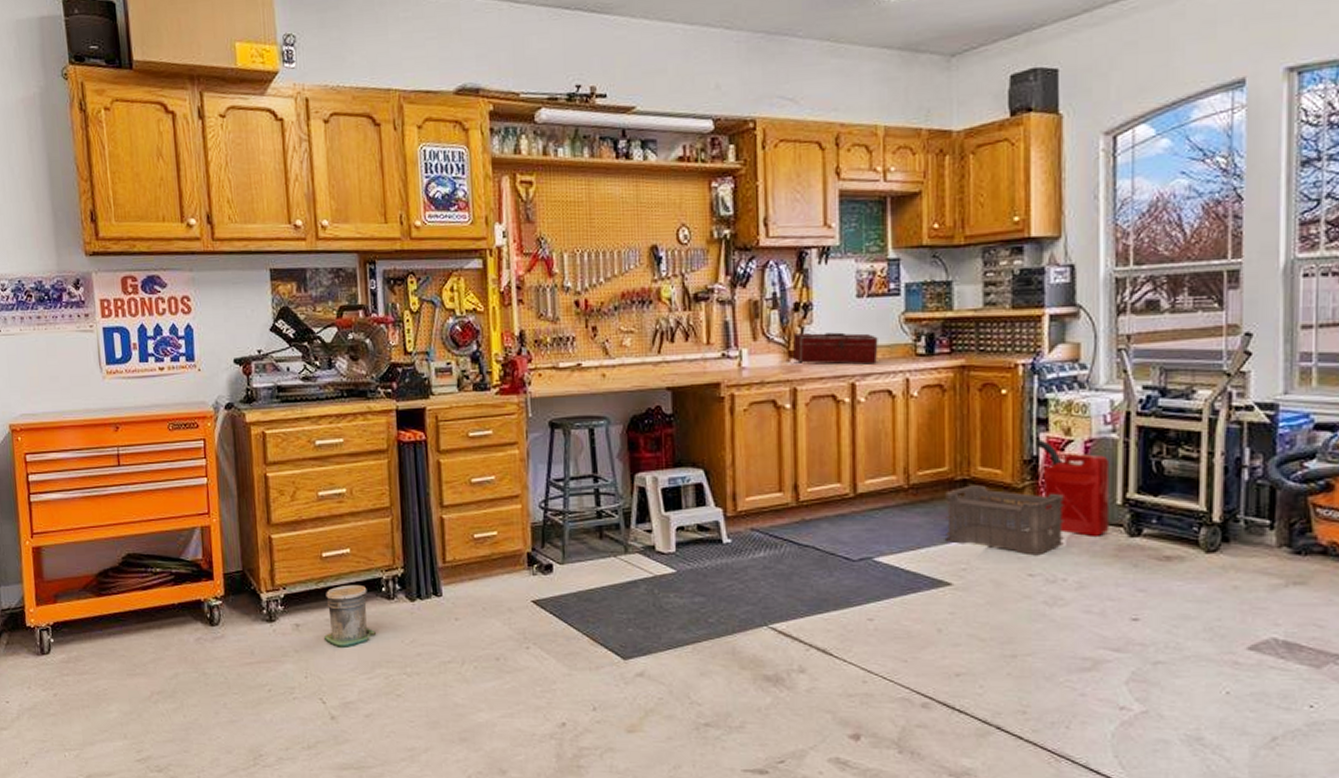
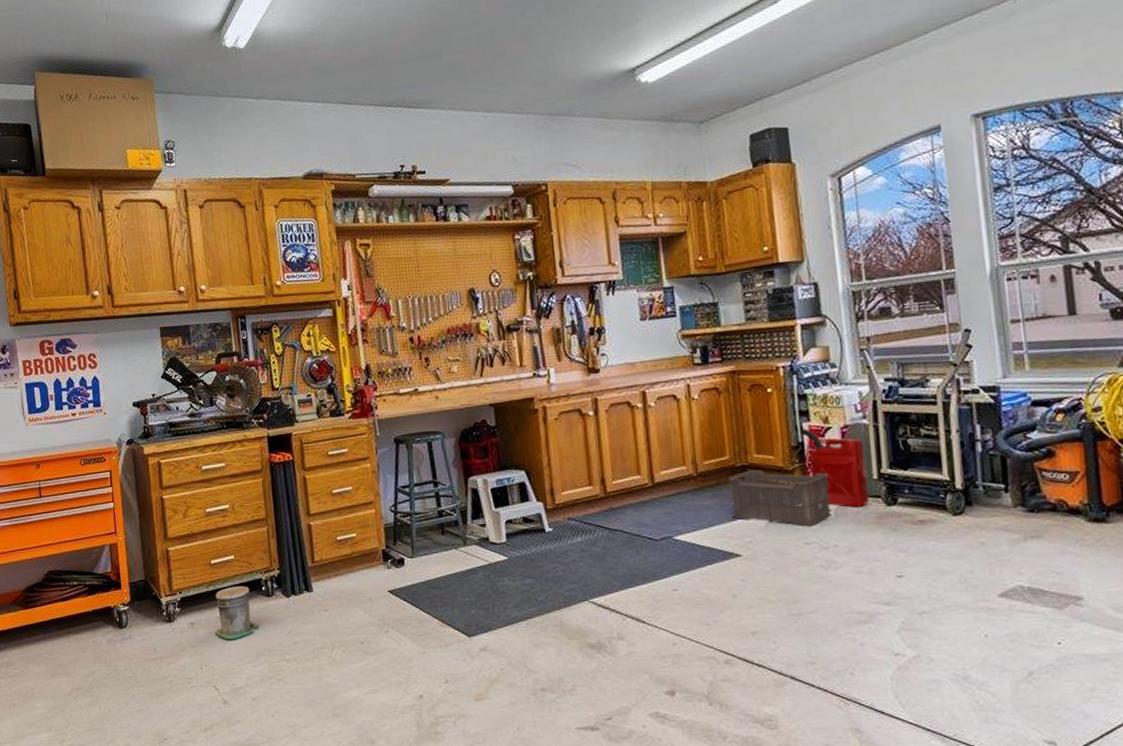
toolbox: present [793,332,878,365] -> none [591,349,662,378]

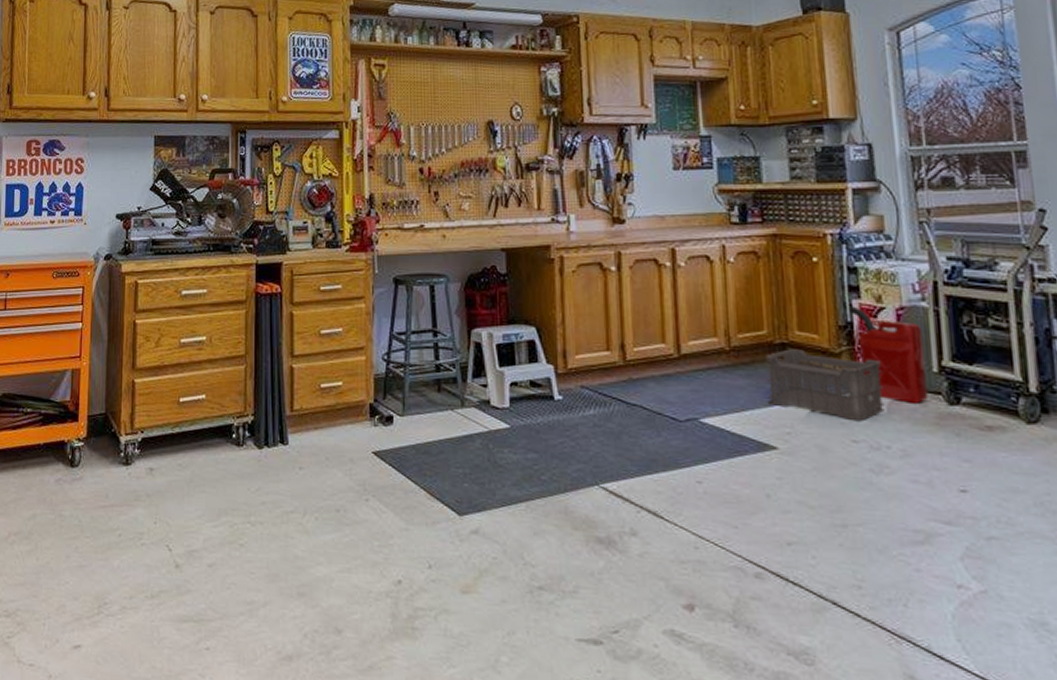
bucket: present [214,585,258,641] -> none [174,430,224,494]

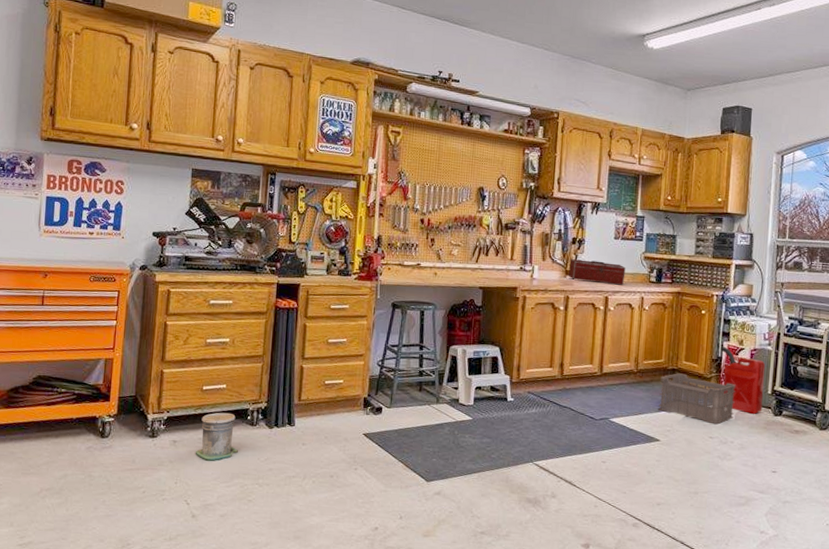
bucket: none [174,430,224,494] -> present [195,412,238,461]
toolbox: none [616,201,695,231] -> present [569,259,626,285]

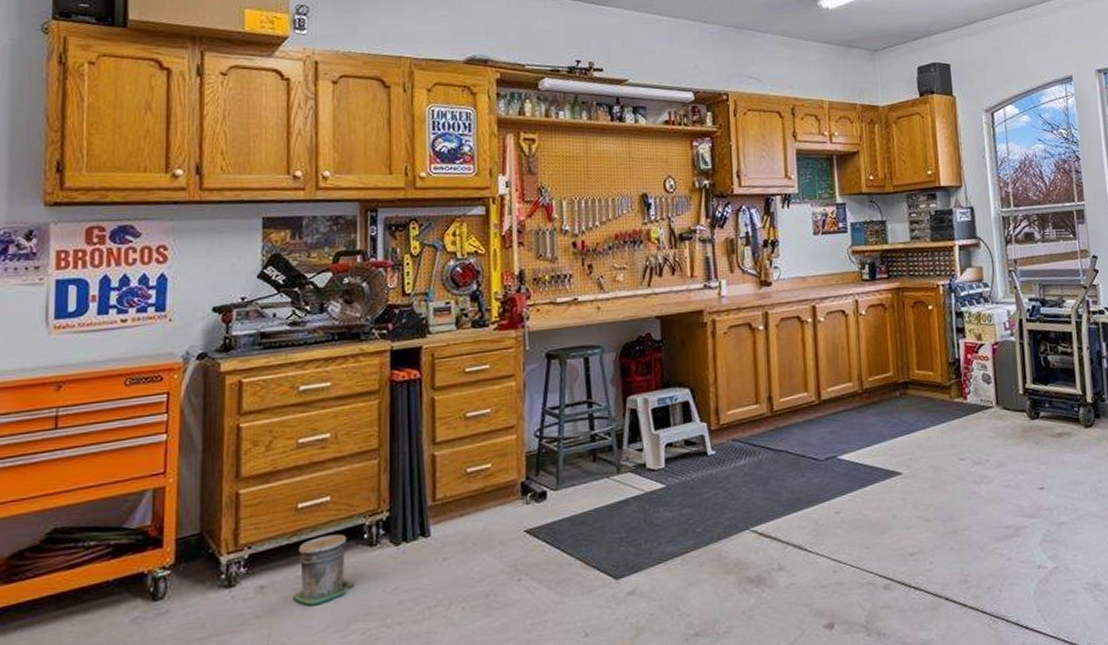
toolbox: present [569,259,626,285] -> none [763,263,833,291]
plastic crate: present [658,373,736,425] -> none [892,385,984,442]
fuel can: present [720,346,766,414] -> none [957,344,1016,422]

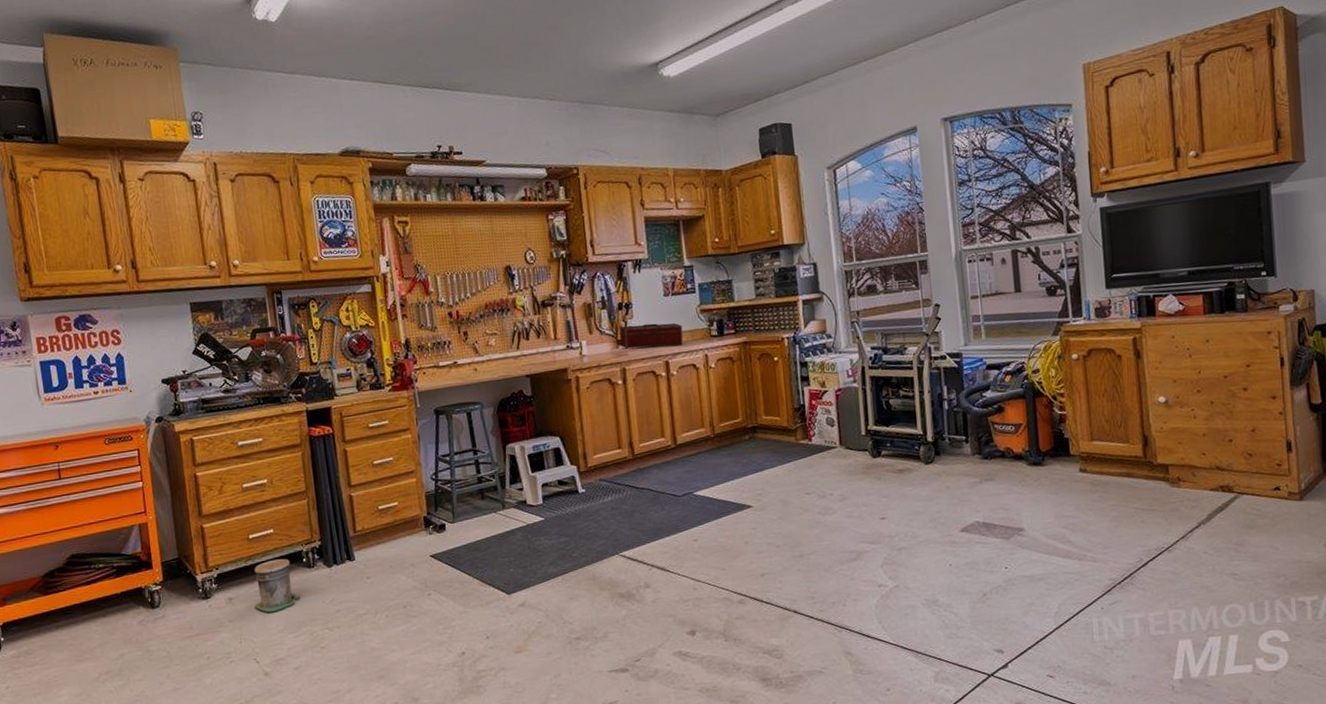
toolbox: none [763,263,833,291] -> present [619,323,683,349]

